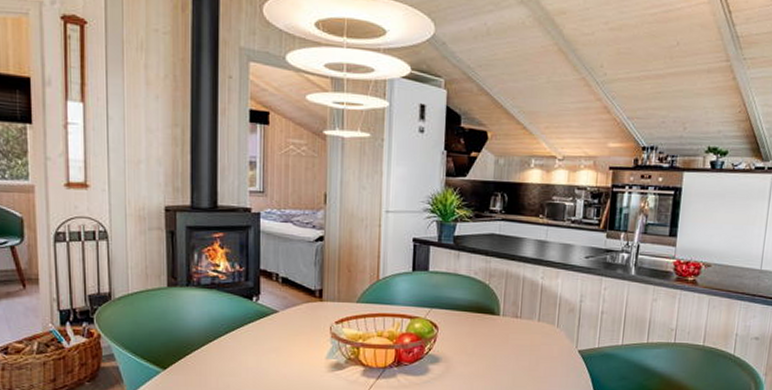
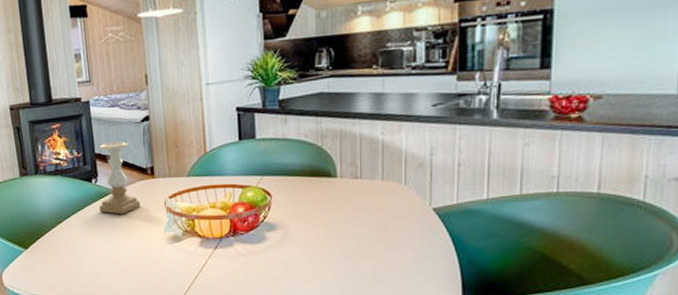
candle holder: none [258,259,305,337] -> present [99,141,141,215]

